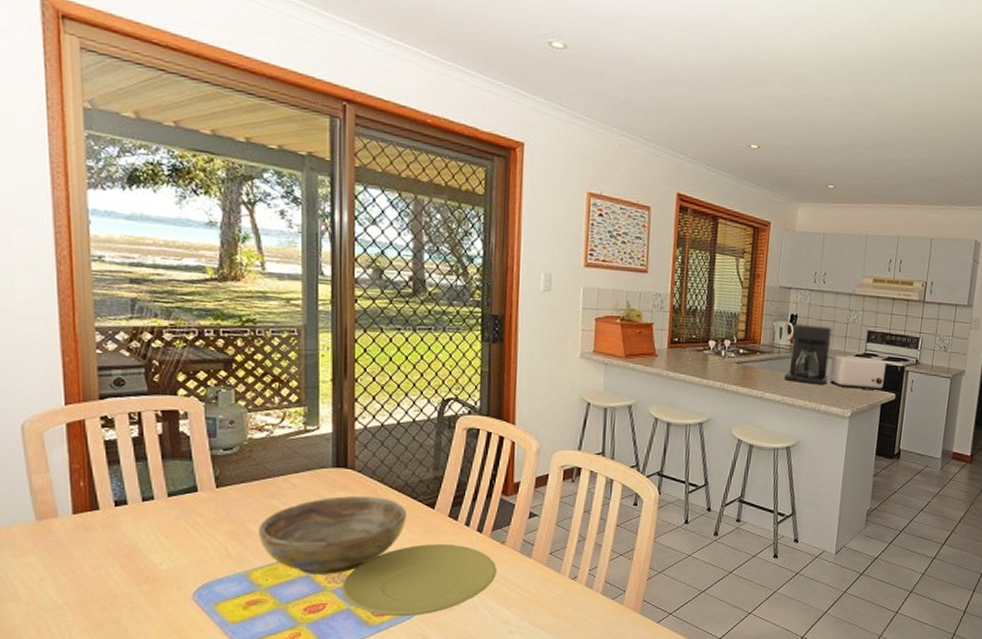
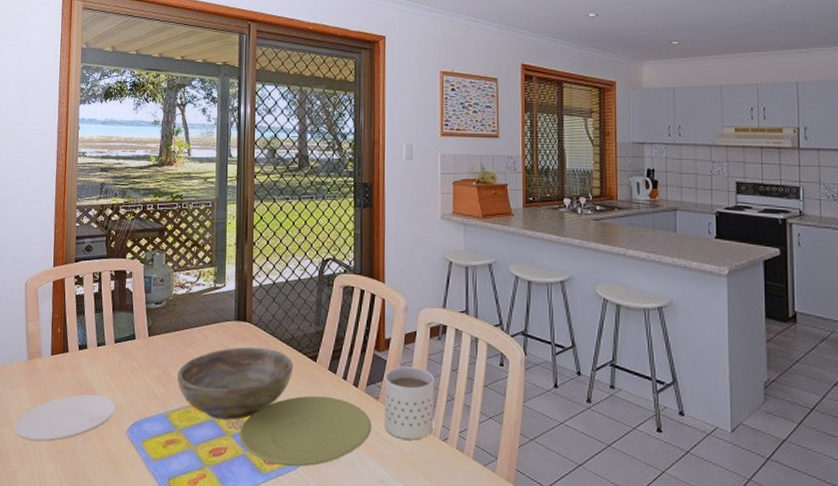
plate: none [23,556,175,615] -> present [14,394,116,442]
mug: none [511,510,566,581] -> present [384,366,435,440]
coffee maker: present [784,323,832,385] -> none [647,178,696,241]
toaster: present [829,355,887,391] -> none [698,208,764,246]

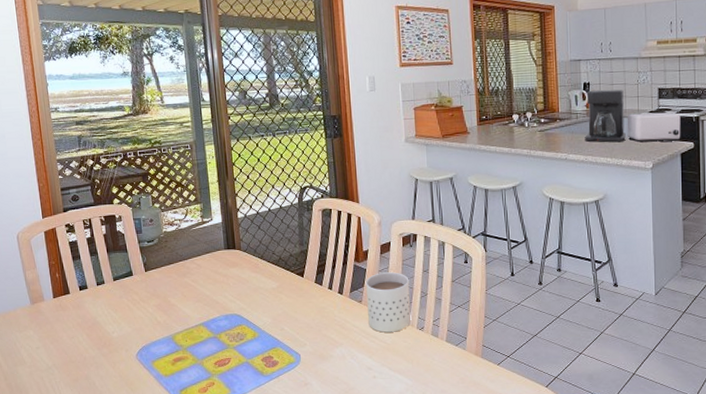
plate: present [14,394,116,442] -> none [27,327,123,374]
bowl: present [177,347,294,420] -> none [176,270,284,335]
plate: present [239,396,371,467] -> none [240,305,357,367]
coffee maker: none [647,178,696,241] -> present [585,89,626,143]
toaster: none [698,208,764,246] -> present [627,112,681,143]

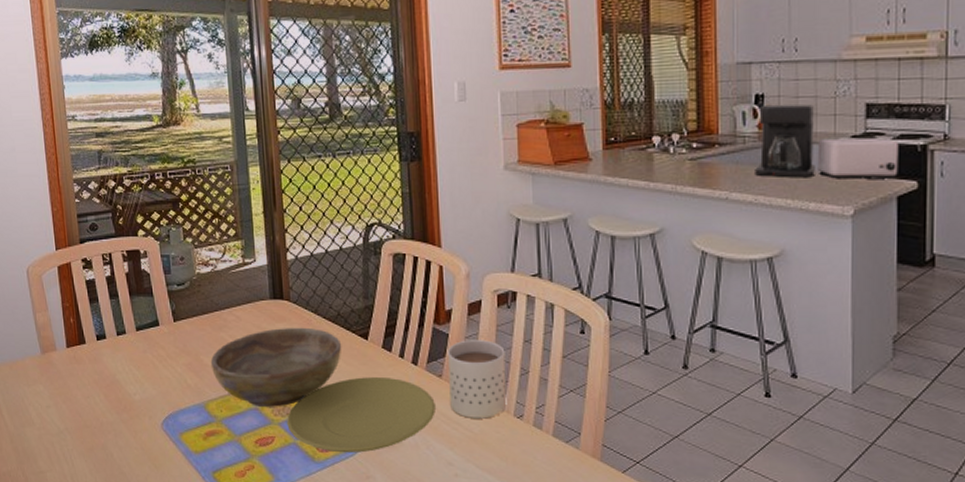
bowl: none [176,270,284,335] -> present [210,327,342,407]
plate: none [240,305,357,367] -> present [287,377,436,453]

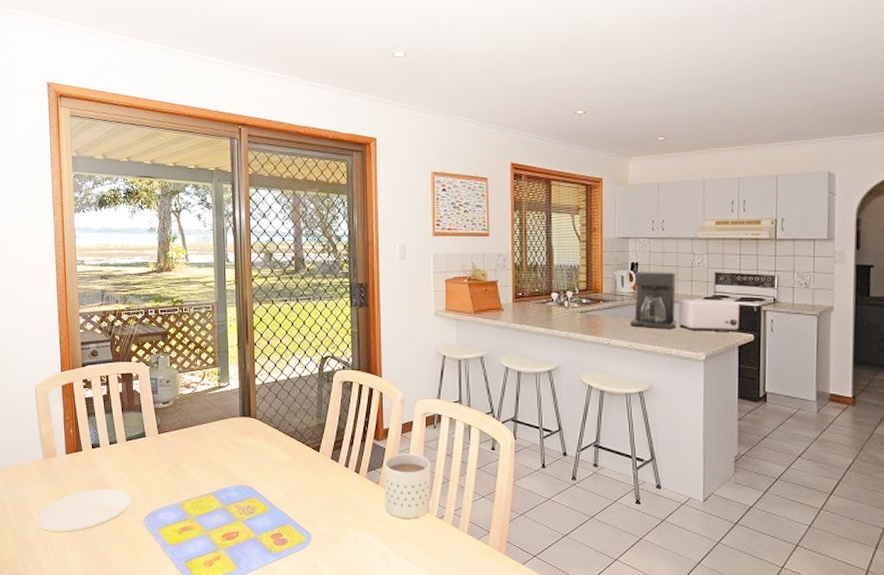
plate: none [36,387,146,440] -> present [36,488,131,533]
bowl: present [210,327,342,407] -> none [187,440,298,507]
plate: present [287,377,436,453] -> none [250,483,373,547]

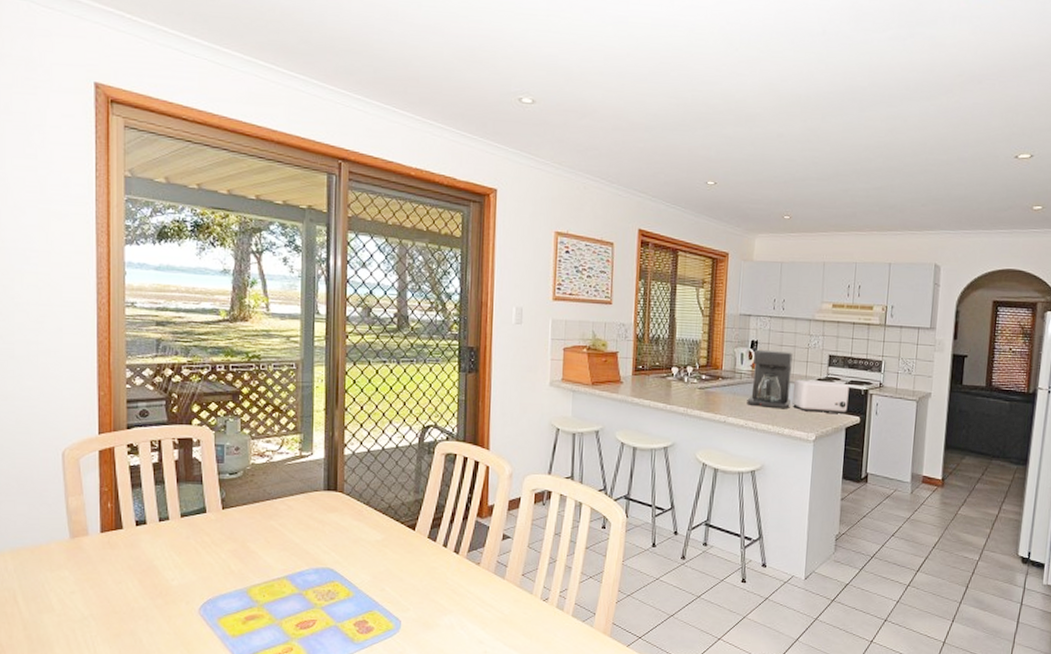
plate: present [36,488,131,533] -> none [56,572,184,626]
mug: present [383,453,431,519] -> none [485,532,538,602]

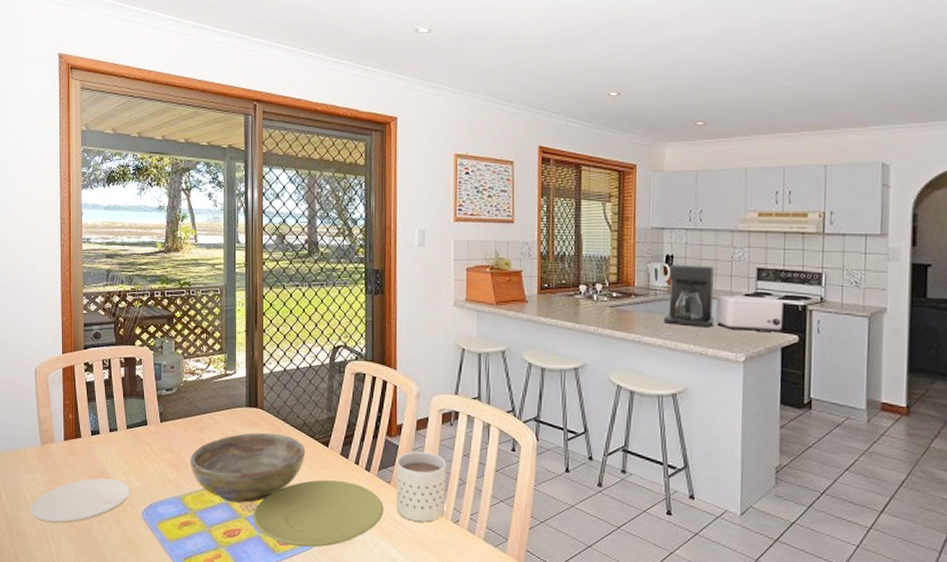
plate: none [56,572,184,626] -> present [30,478,130,524]
bowl: none [257,517,390,592] -> present [190,432,306,503]
plate: none [330,564,472,635] -> present [253,480,383,547]
mug: none [485,532,538,602] -> present [396,451,447,522]

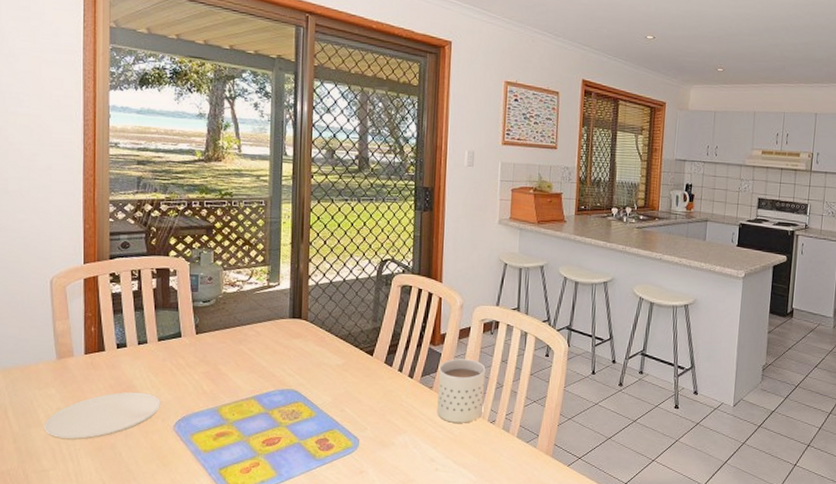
bowl: present [190,432,306,503] -> none [227,343,350,412]
plate: present [253,480,383,547] -> none [294,387,425,452]
coffee maker: present [664,264,714,328] -> none [681,192,725,248]
toaster: present [715,295,783,333] -> none [723,220,777,254]

